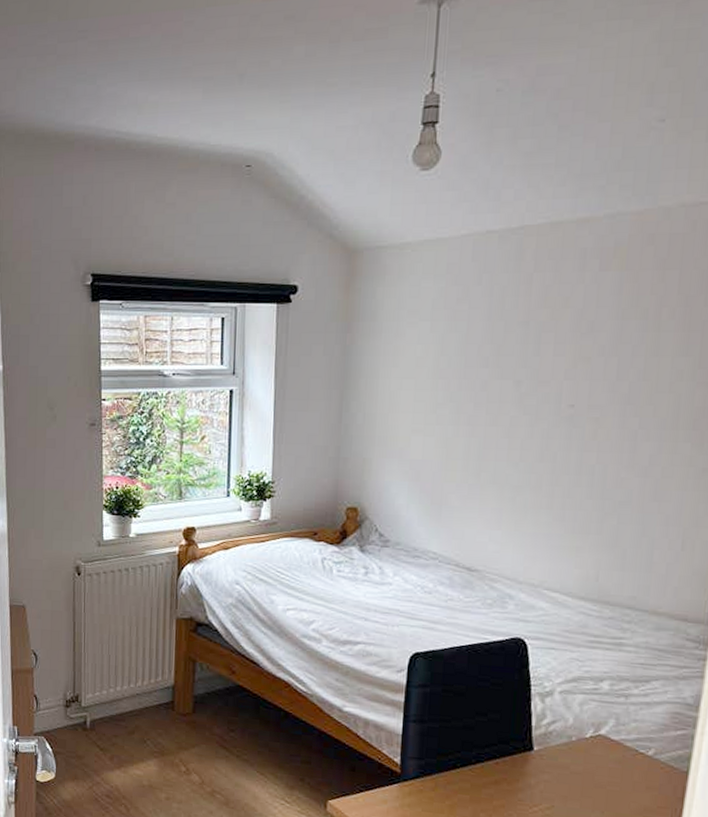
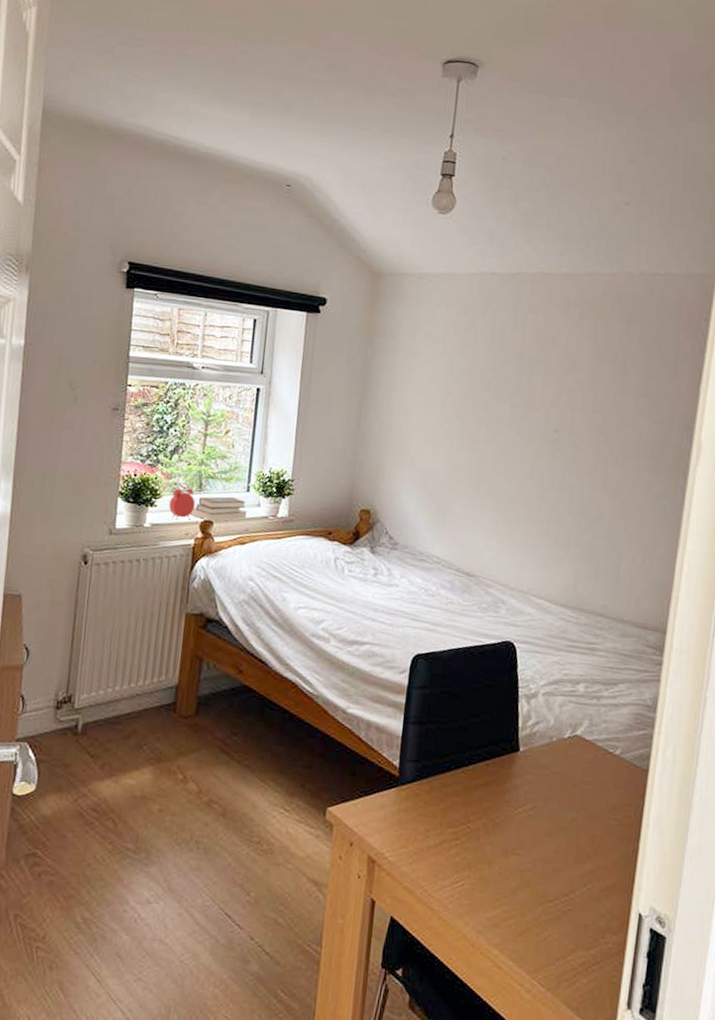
alarm clock: none [151,491,177,529] -> present [168,482,195,520]
books: none [172,502,229,529] -> present [190,496,248,522]

